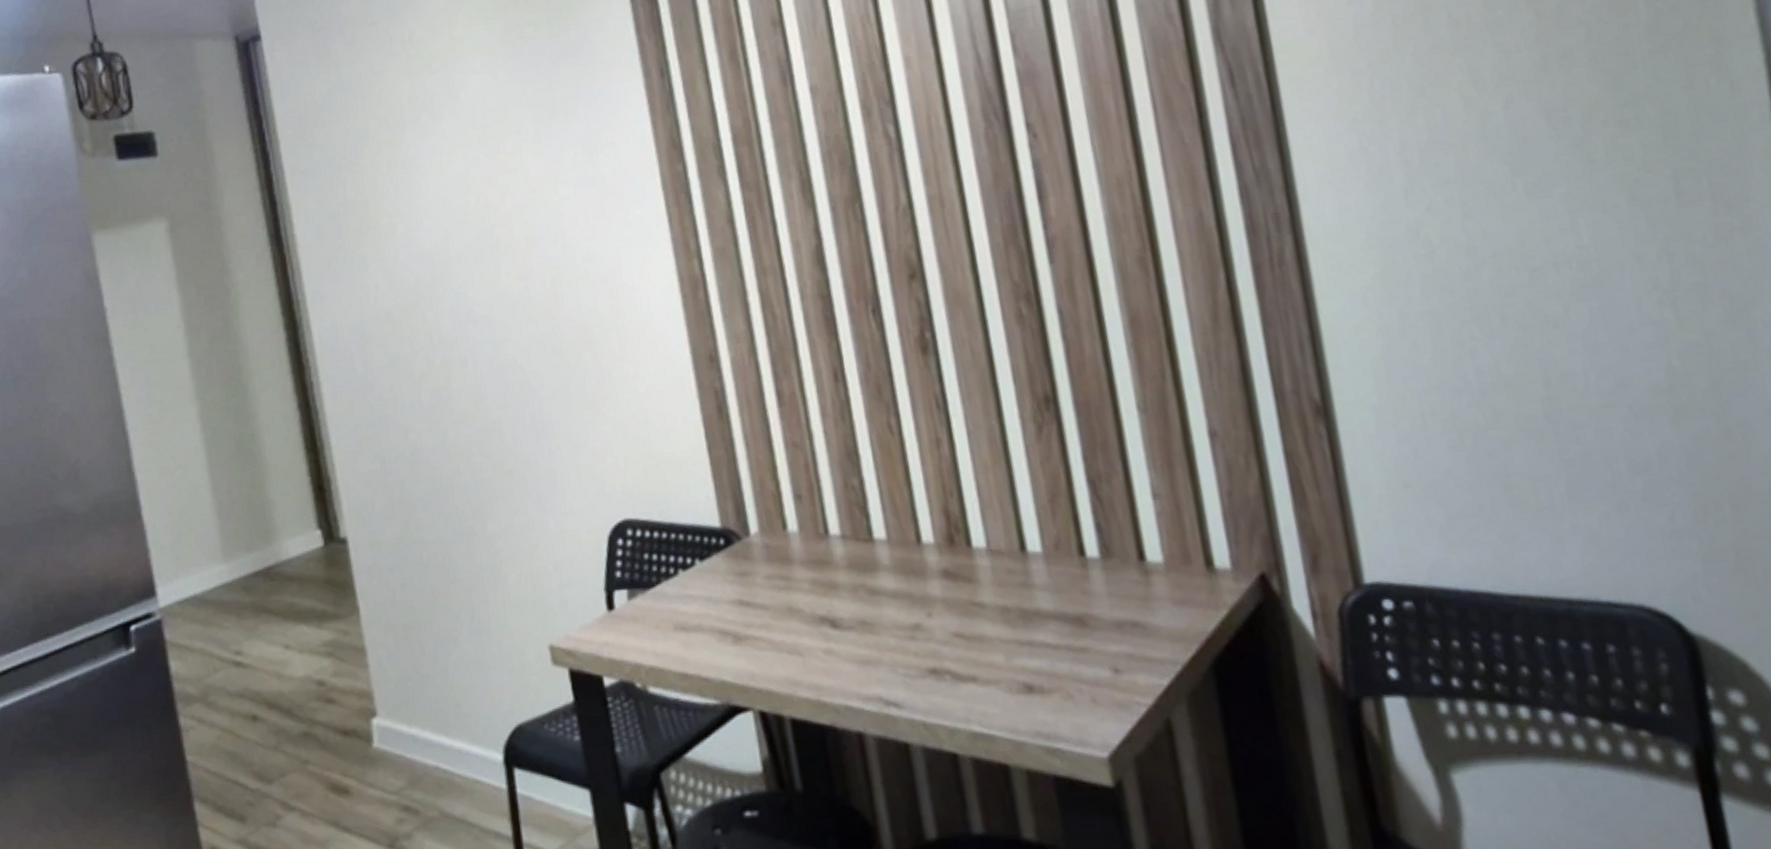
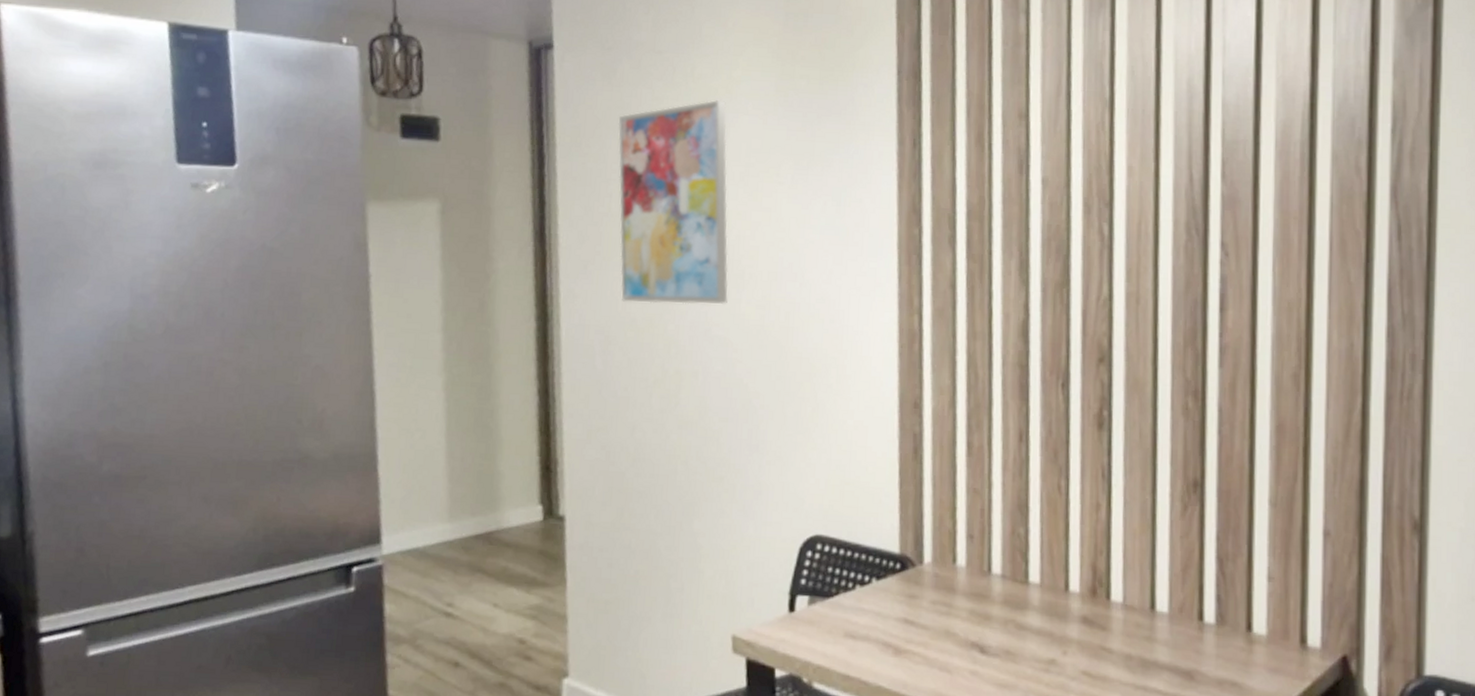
wall art: none [340,62,486,295] -> present [618,99,728,304]

